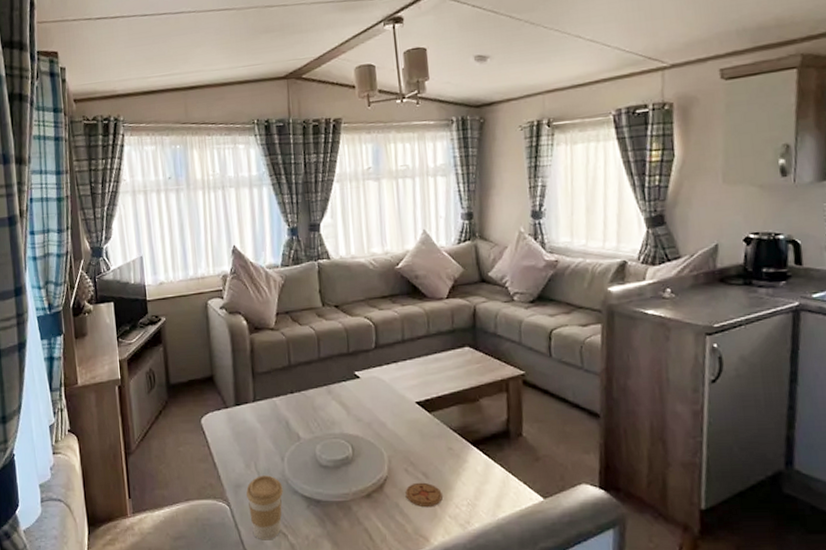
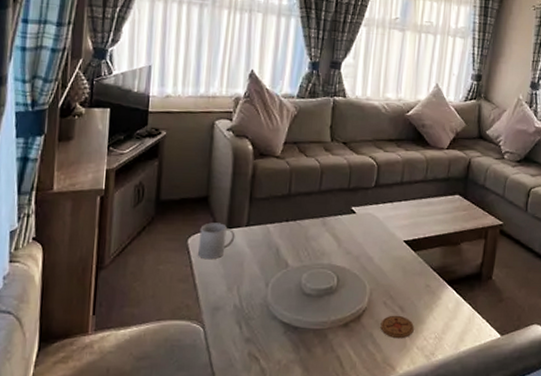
mug: none [210,401,245,438] -> present [198,222,236,260]
coffee cup: present [246,475,283,540] -> none [223,299,263,364]

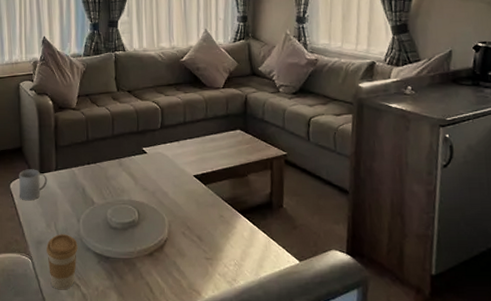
coffee cup: none [223,299,263,364] -> present [46,234,78,290]
coaster: present [380,315,414,339] -> none [182,244,214,266]

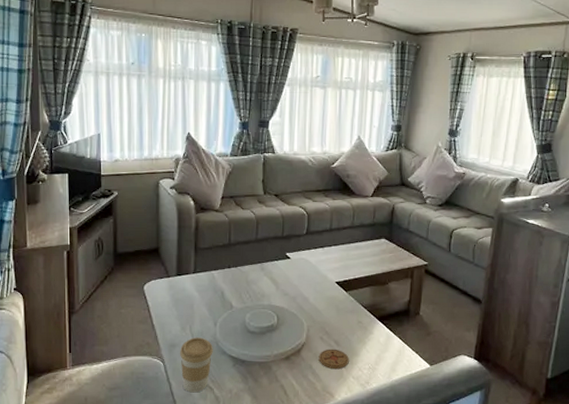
mug: present [19,169,48,201] -> none [154,271,185,303]
coaster: none [182,244,214,266] -> present [318,349,349,370]

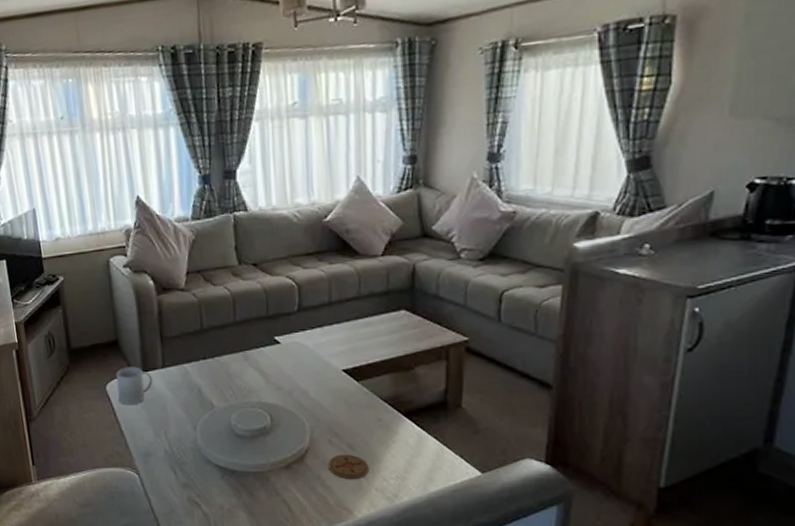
mug: none [154,271,185,303] -> present [116,366,153,406]
coffee cup: present [180,337,213,393] -> none [156,444,196,509]

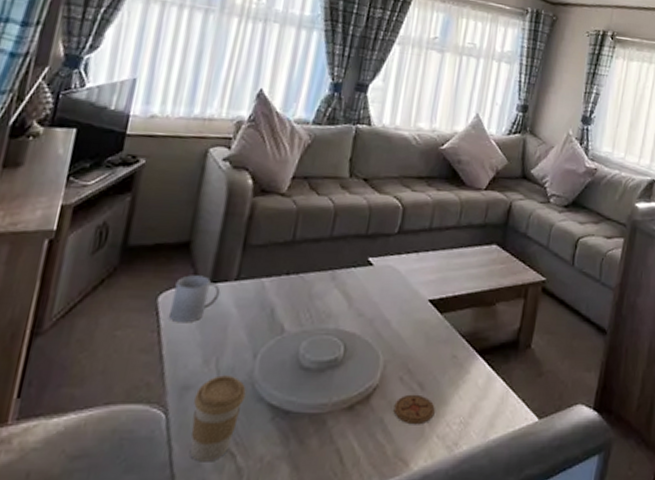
coffee cup: none [156,444,196,509] -> present [189,375,246,462]

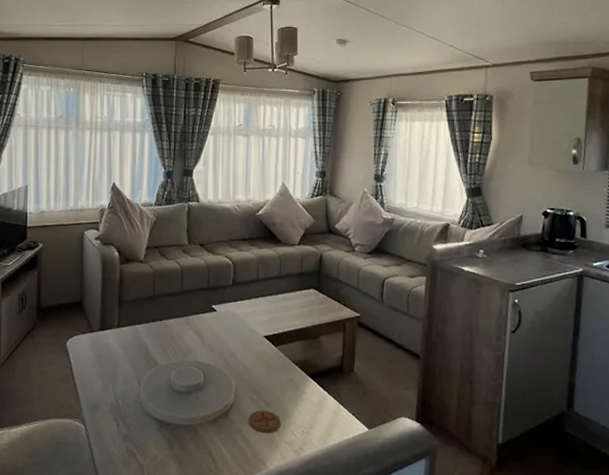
mug: present [169,275,221,323] -> none [76,325,108,361]
coffee cup: present [189,375,246,462] -> none [102,398,137,460]

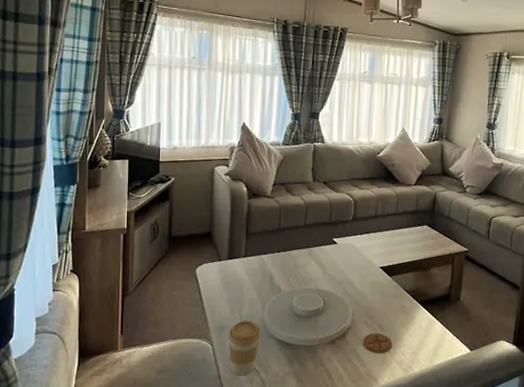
coffee cup: none [102,398,137,460] -> present [228,320,261,376]

